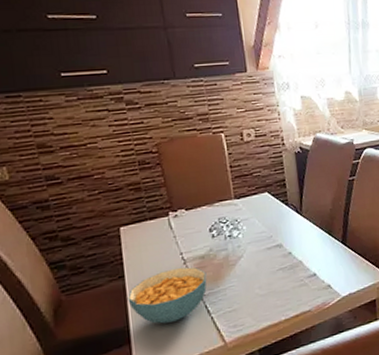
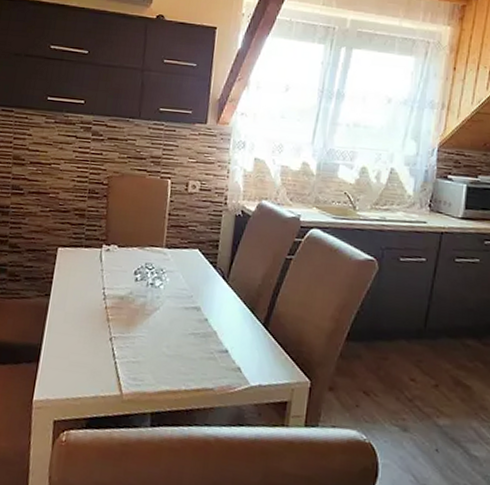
cereal bowl: present [127,267,207,324] -> none [47,300,122,355]

